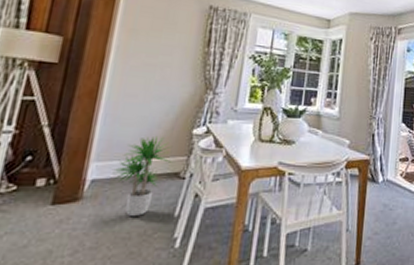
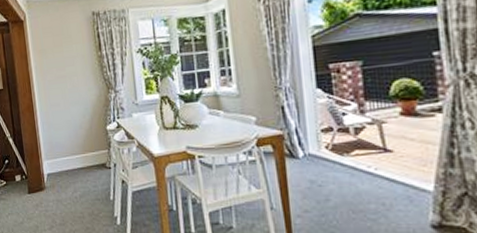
potted plant: present [112,135,172,216] -> none [59,135,98,200]

